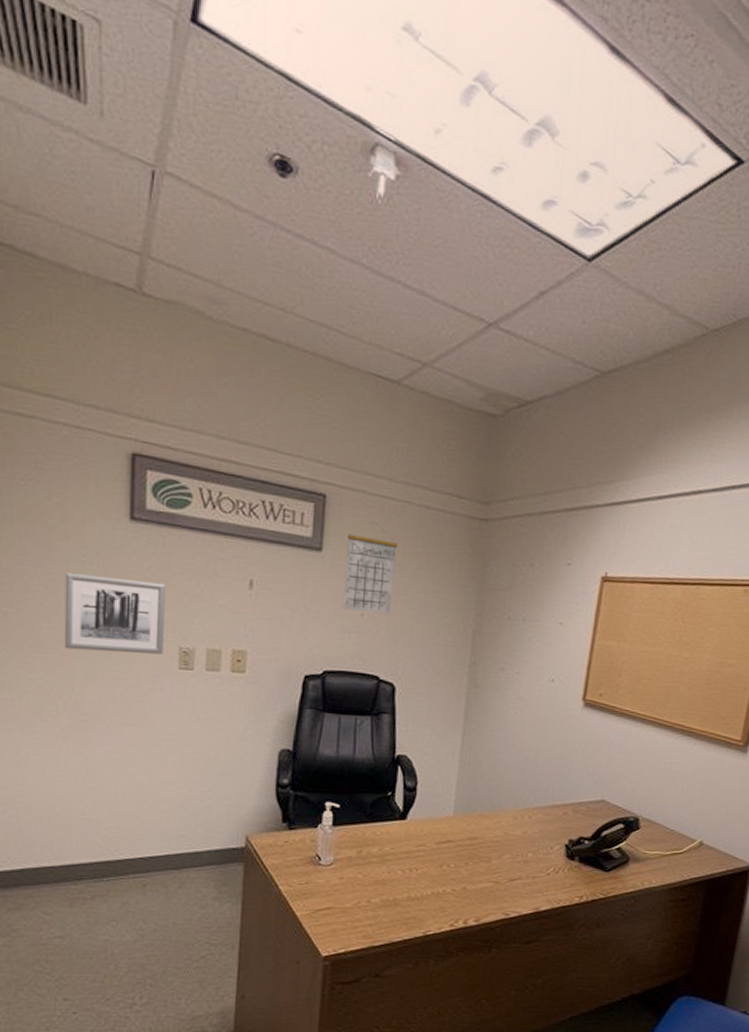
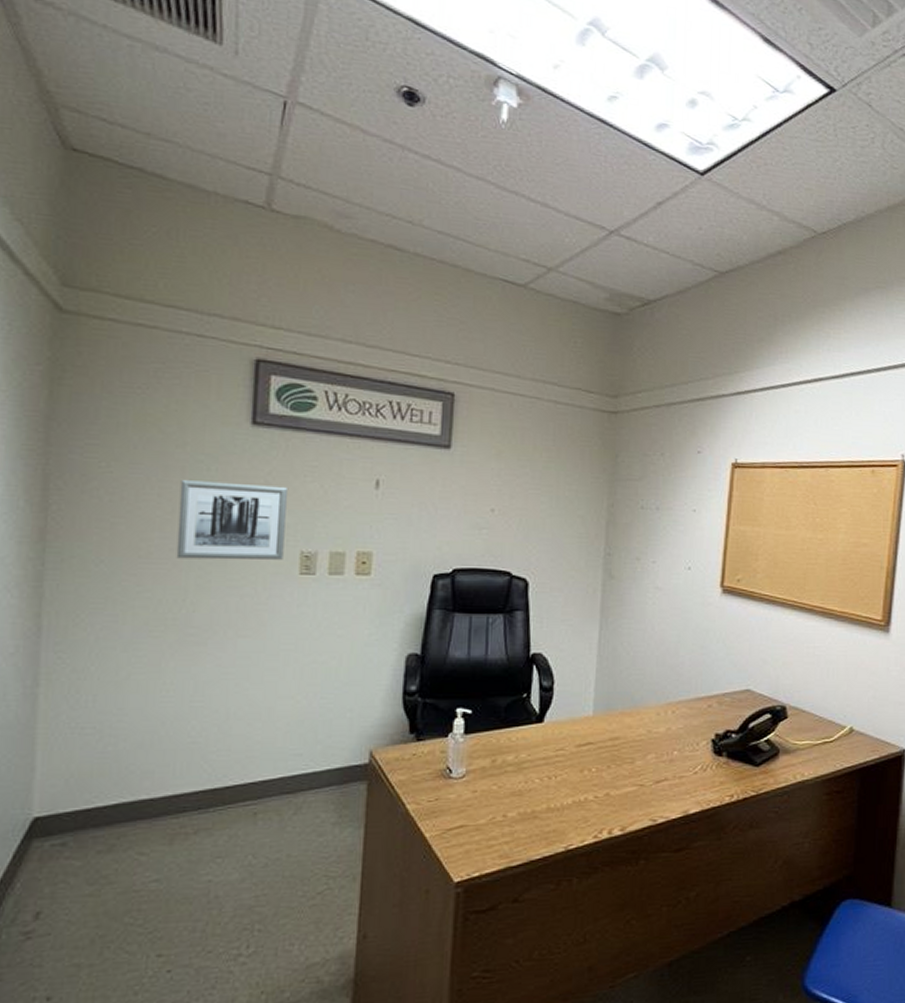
calendar: present [342,521,398,615] -> none [472,418,527,509]

